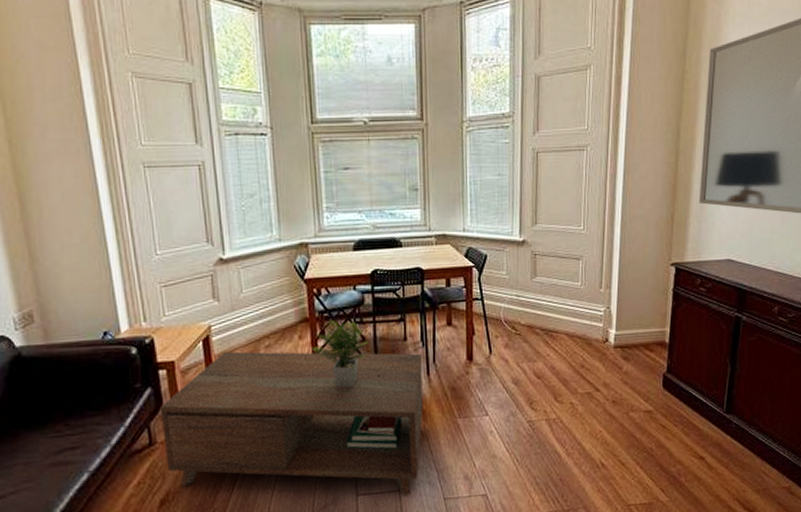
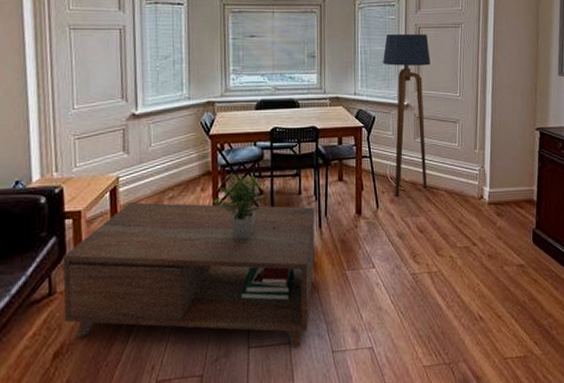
floor lamp: none [494,159,550,341] -> present [382,33,431,197]

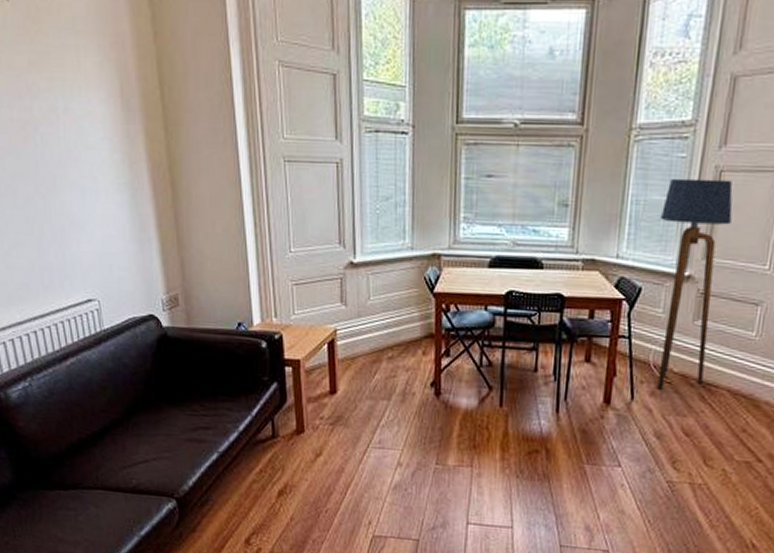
coffee table: present [62,173,315,349] -> none [284,339,552,535]

